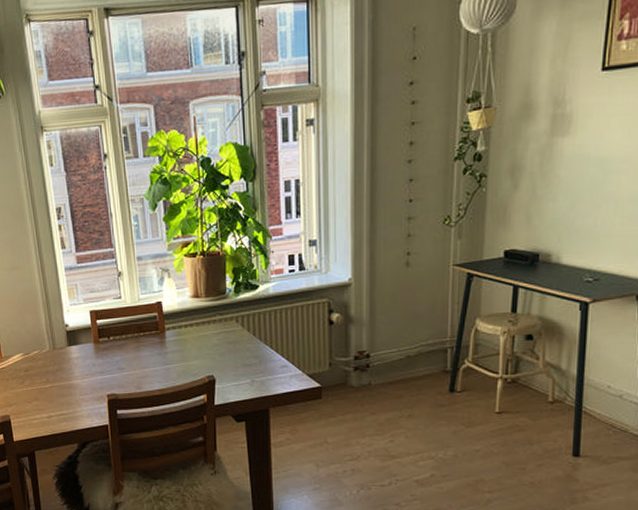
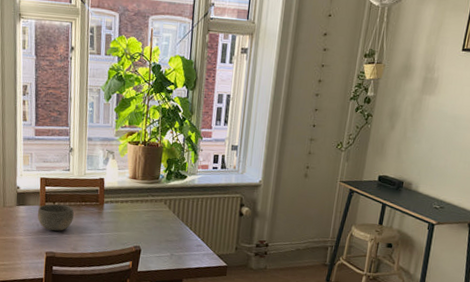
bowl: none [91,338,133,370] -> present [37,204,74,231]

